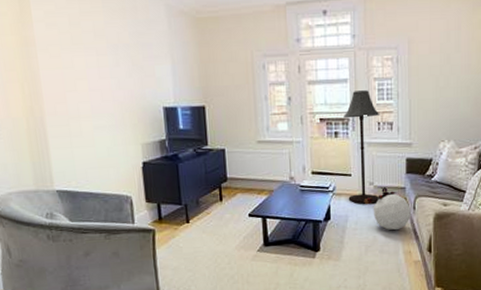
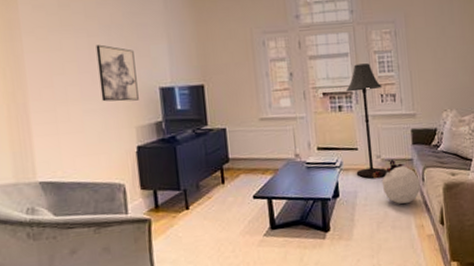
wall art: none [104,63,144,119] -> present [96,44,139,102]

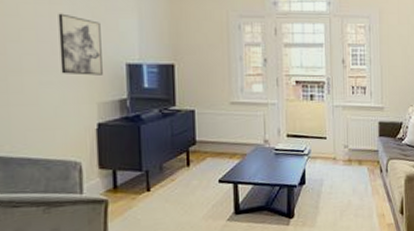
floor lamp: present [346,63,387,179] -> none [319,55,354,167]
pouf: present [372,159,420,205] -> none [338,149,384,194]

